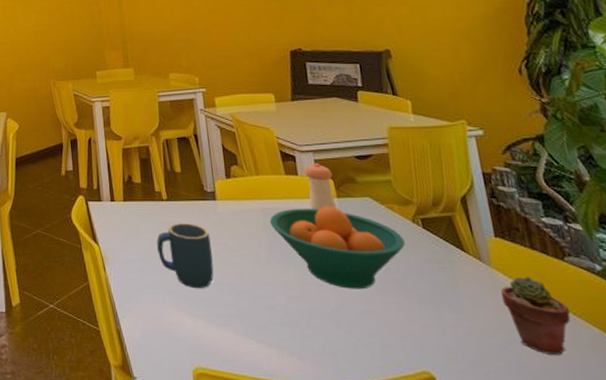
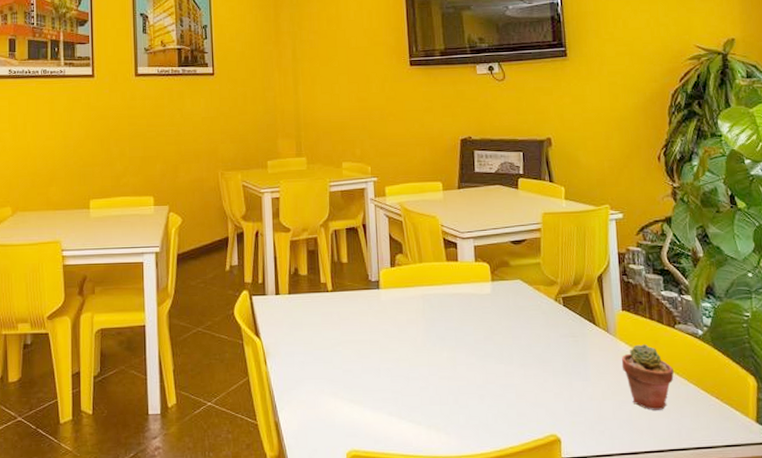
mug: present [156,223,214,289] -> none [319,313,373,376]
fruit bowl: present [269,206,405,289] -> none [428,289,547,366]
pepper shaker: present [303,163,338,210] -> none [463,249,491,294]

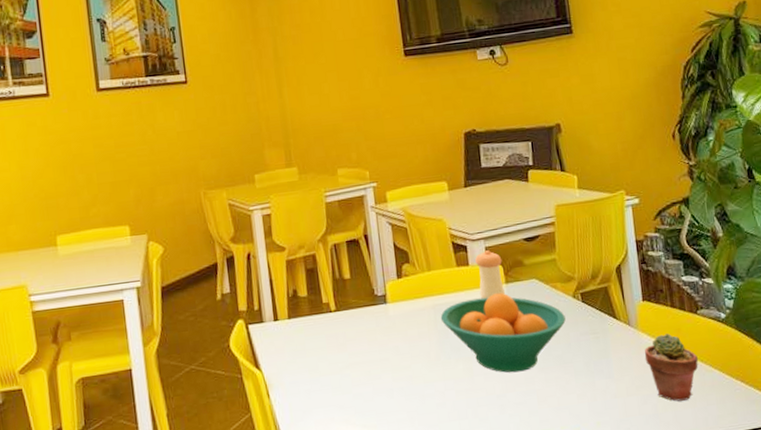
fruit bowl: none [428,289,547,366] -> present [440,293,566,373]
pepper shaker: none [463,249,491,294] -> present [474,250,506,299]

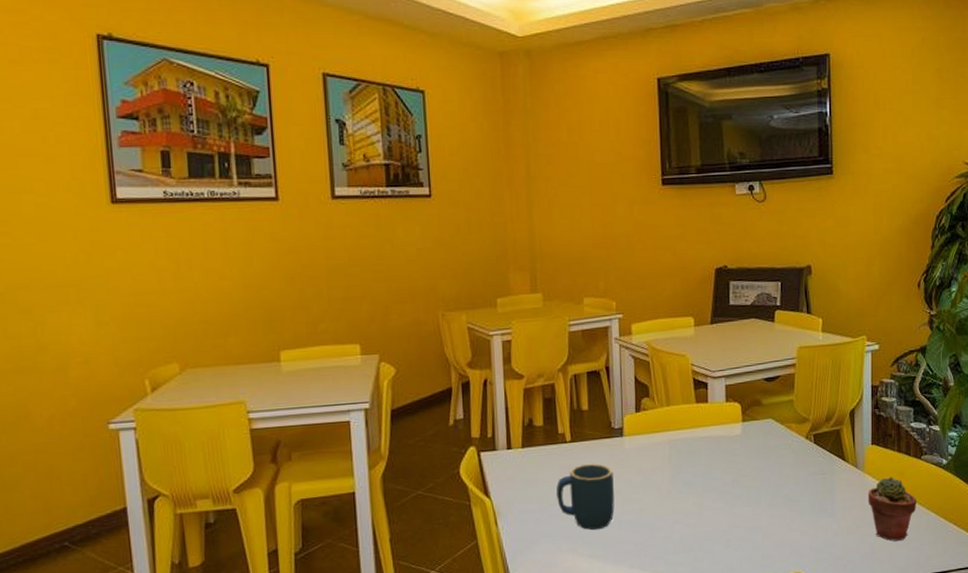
mug: none [324,332,385,400] -> present [555,464,615,531]
fruit bowl: present [440,293,566,373] -> none [675,431,797,509]
pepper shaker: present [474,250,506,299] -> none [714,388,742,436]

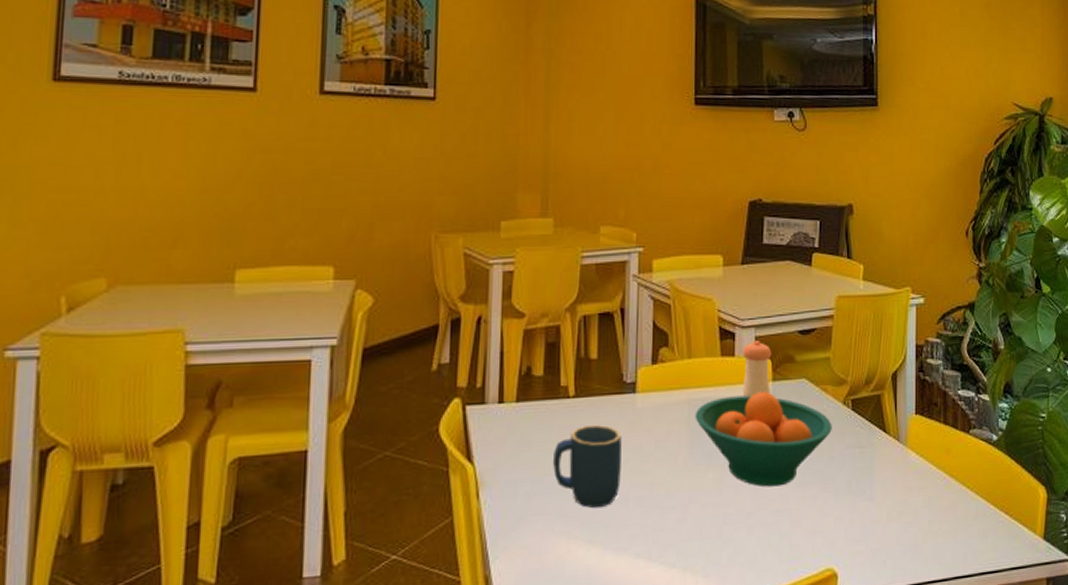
fruit bowl: none [675,431,797,509] -> present [695,391,832,487]
pepper shaker: none [714,388,742,436] -> present [741,341,772,397]
potted succulent: present [867,477,916,541] -> none [910,453,964,532]

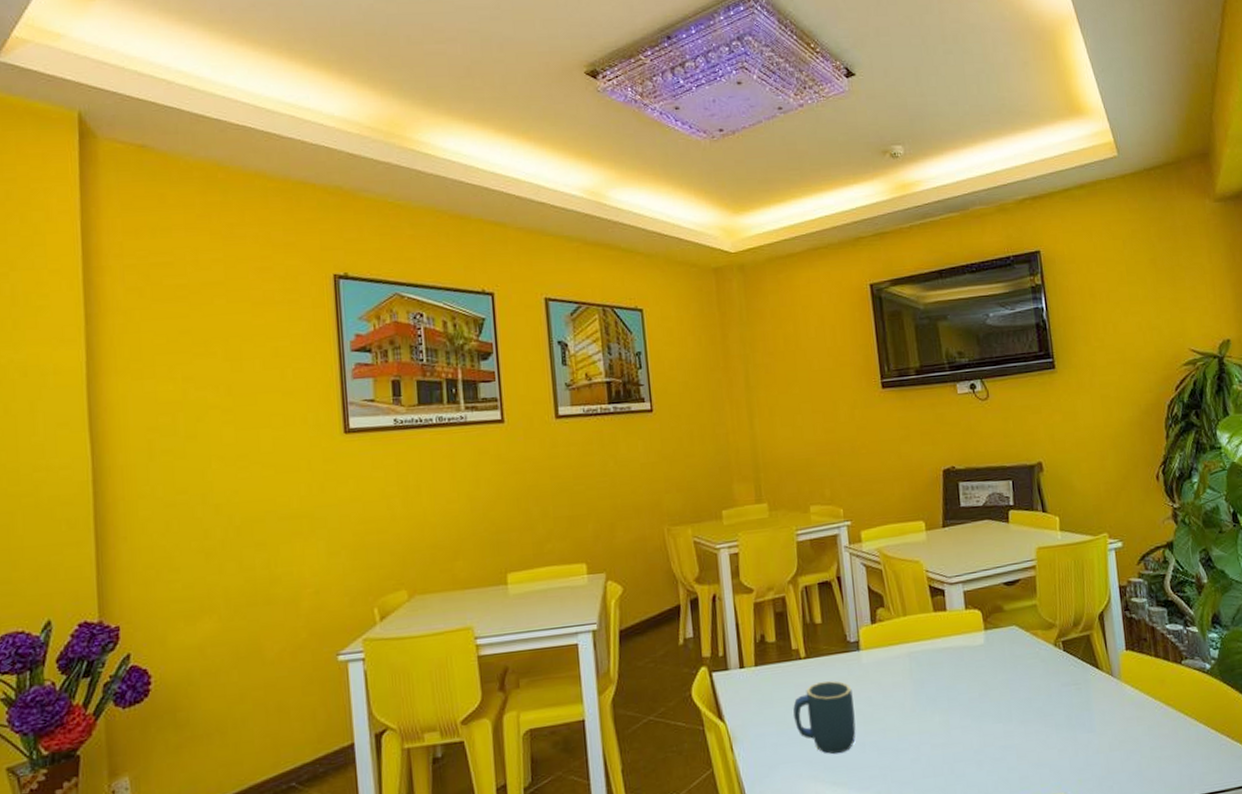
fruit bowl: present [695,391,832,487] -> none [916,640,1047,726]
pepper shaker: present [741,341,772,397] -> none [952,595,985,647]

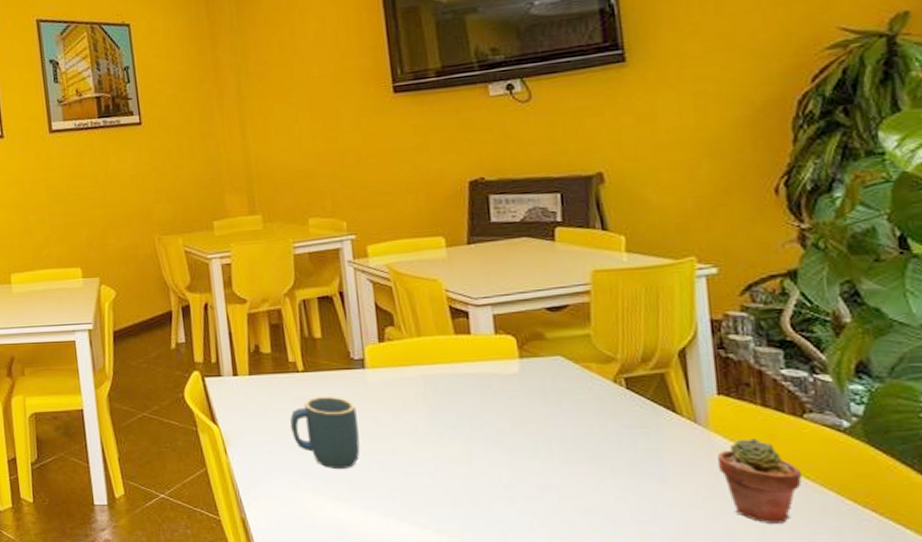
potted succulent: none [1127,685,1183,757] -> present [716,438,802,524]

